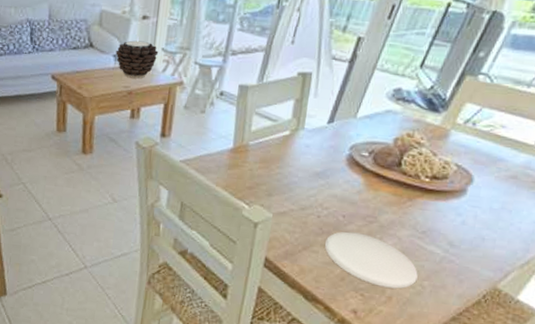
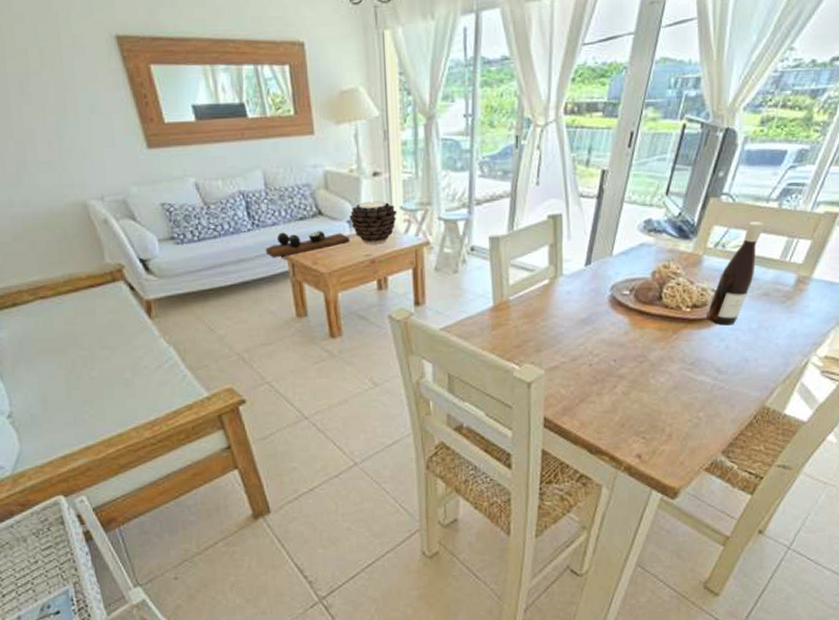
decorative tray: none [40,57,113,79] -> present [265,231,349,258]
plate: present [325,231,418,289] -> none [601,375,693,426]
bottle: none [445,104,523,202] -> present [707,221,765,326]

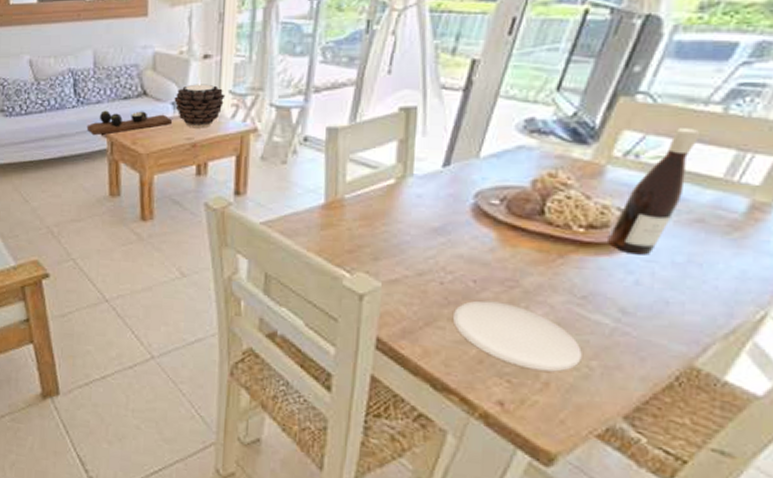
plate: none [601,375,693,426] -> present [453,300,582,372]

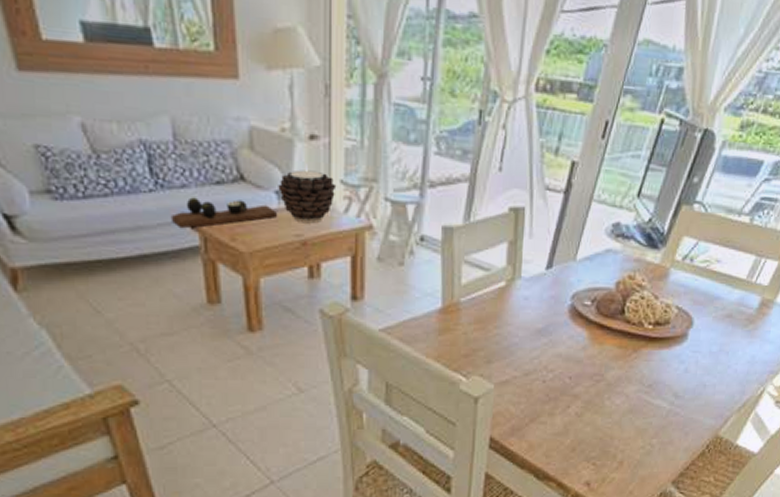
plate: present [453,300,582,372] -> none [553,395,647,452]
bottle: present [608,128,701,255] -> none [668,236,735,347]

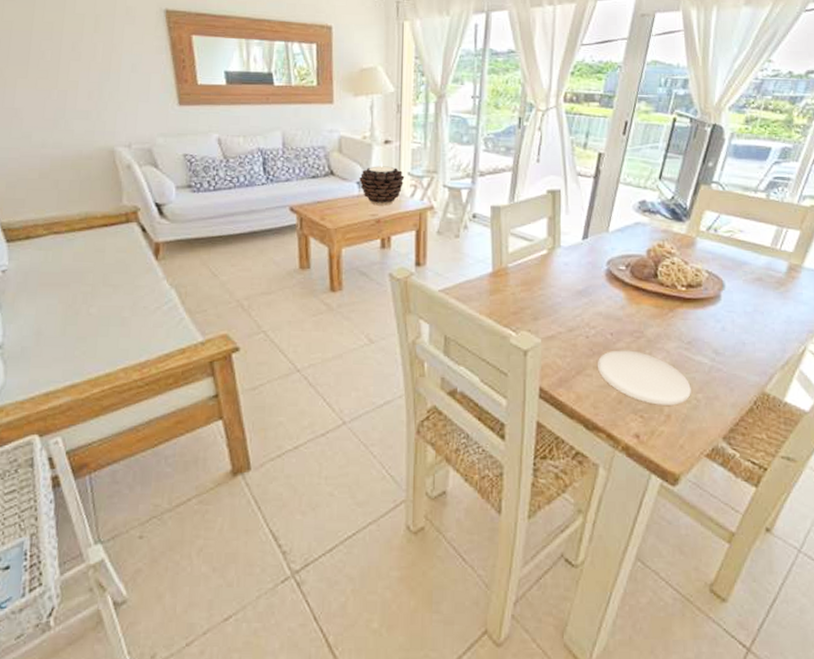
decorative tray: present [170,197,277,229] -> none [276,188,357,212]
plate: none [553,395,647,452] -> present [598,350,691,405]

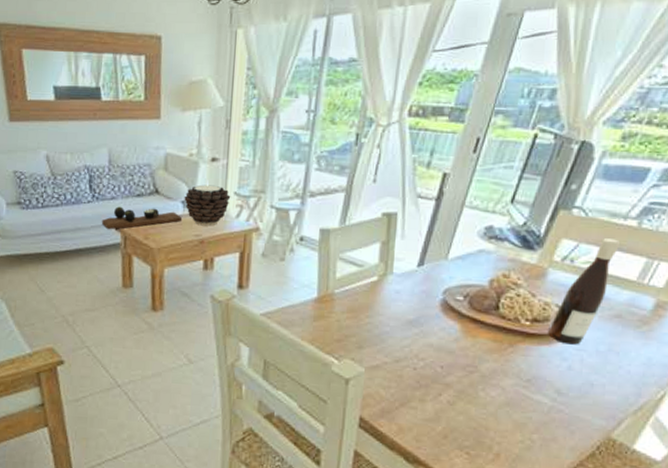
decorative tray: none [276,188,357,212] -> present [101,206,182,230]
plate: present [598,350,691,405] -> none [424,383,526,445]
bottle: none [702,209,754,307] -> present [548,238,621,345]

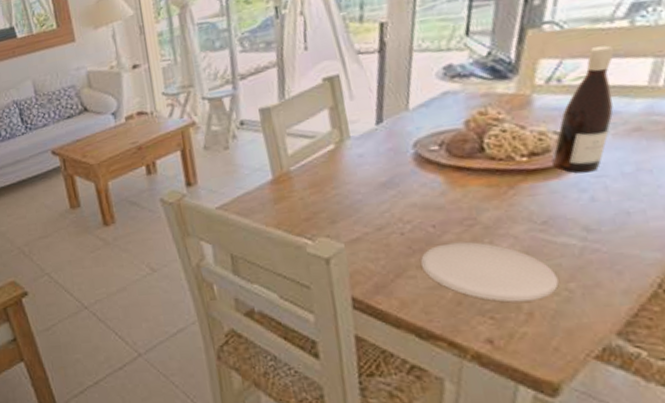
decorative tray: present [101,206,182,230] -> none [38,125,115,156]
candle: present [184,180,231,226] -> none [113,87,160,133]
plate: none [424,383,526,445] -> present [421,241,559,303]

